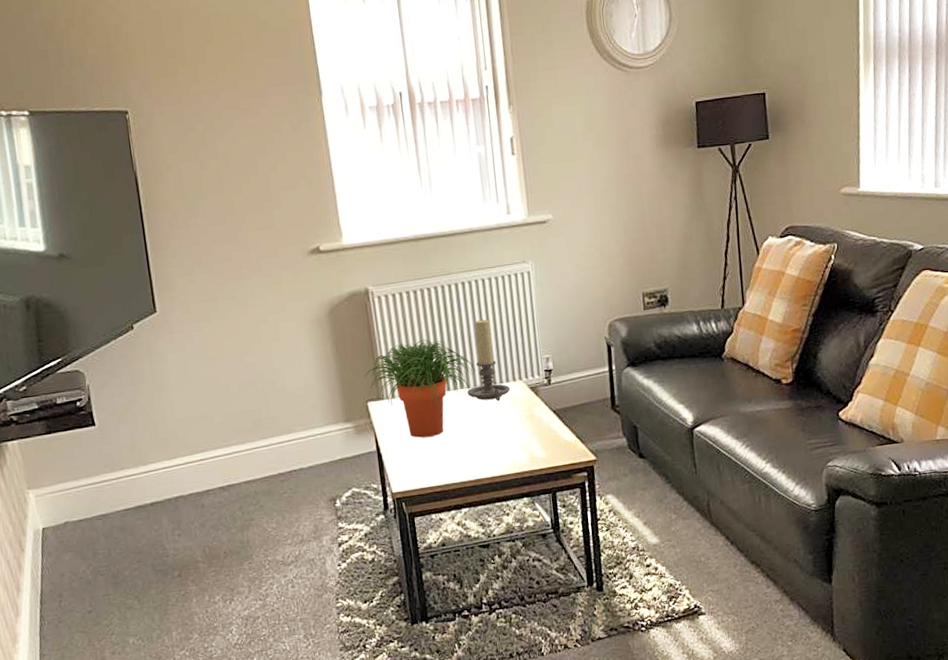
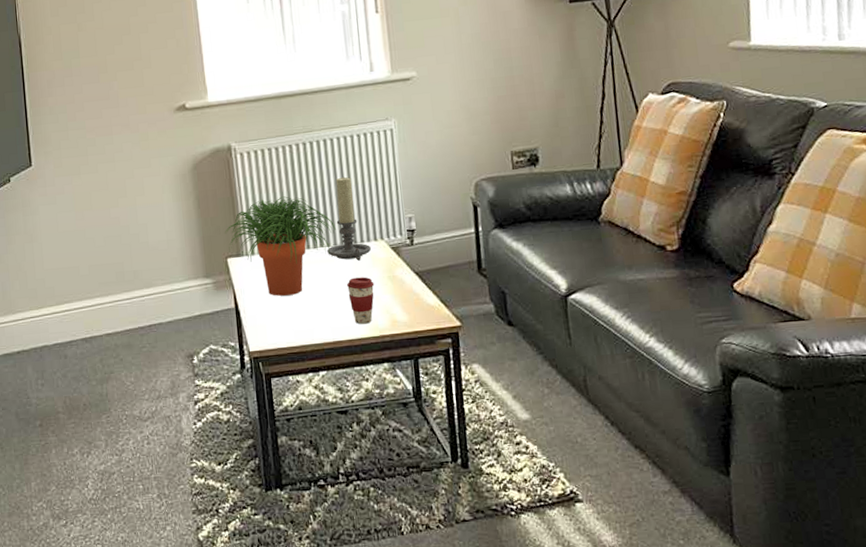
coffee cup: none [487,416,514,462] -> present [347,277,374,325]

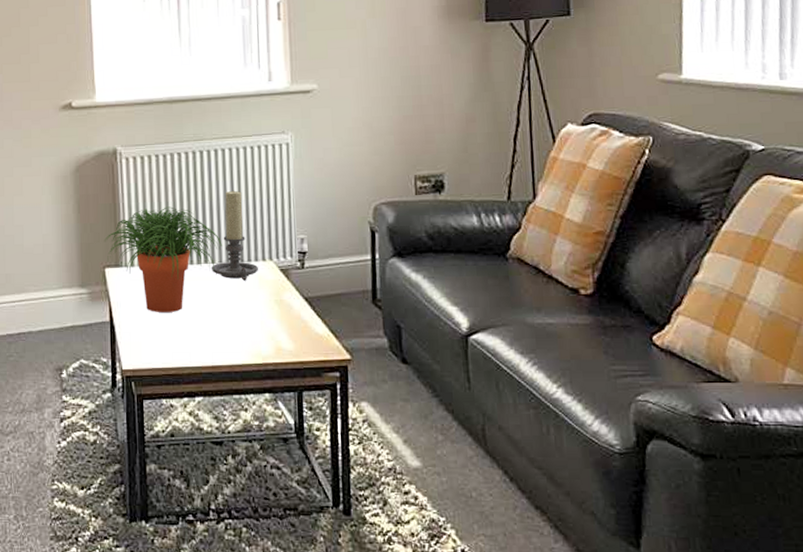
coffee cup: present [347,277,374,325] -> none [231,299,260,350]

